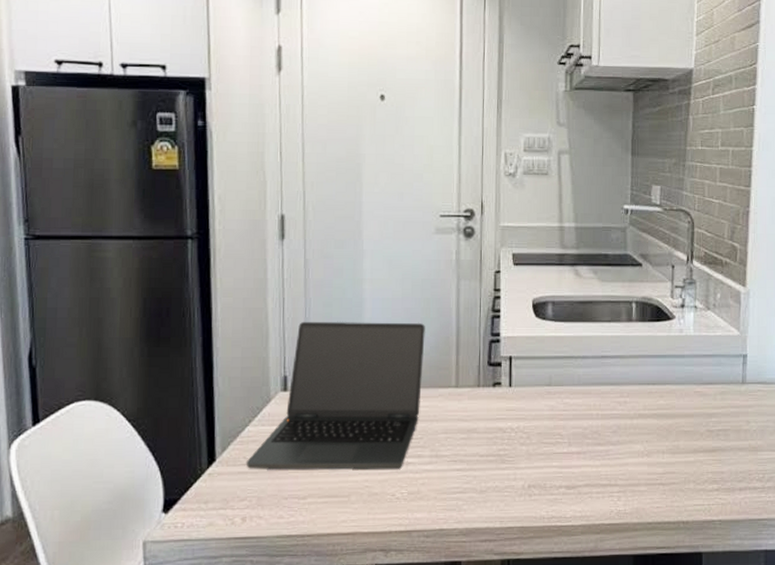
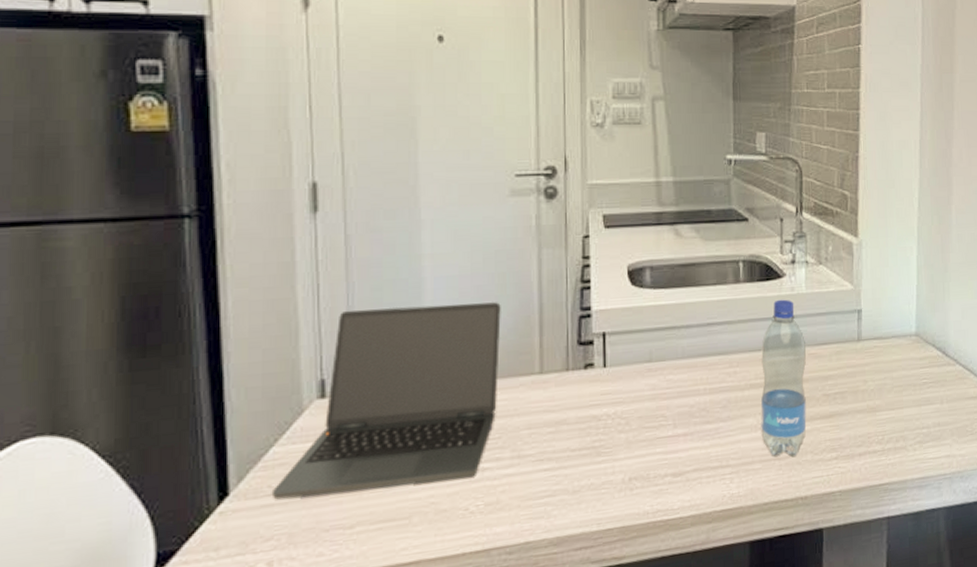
bottle: none [647,339,691,484] -> present [760,299,807,457]

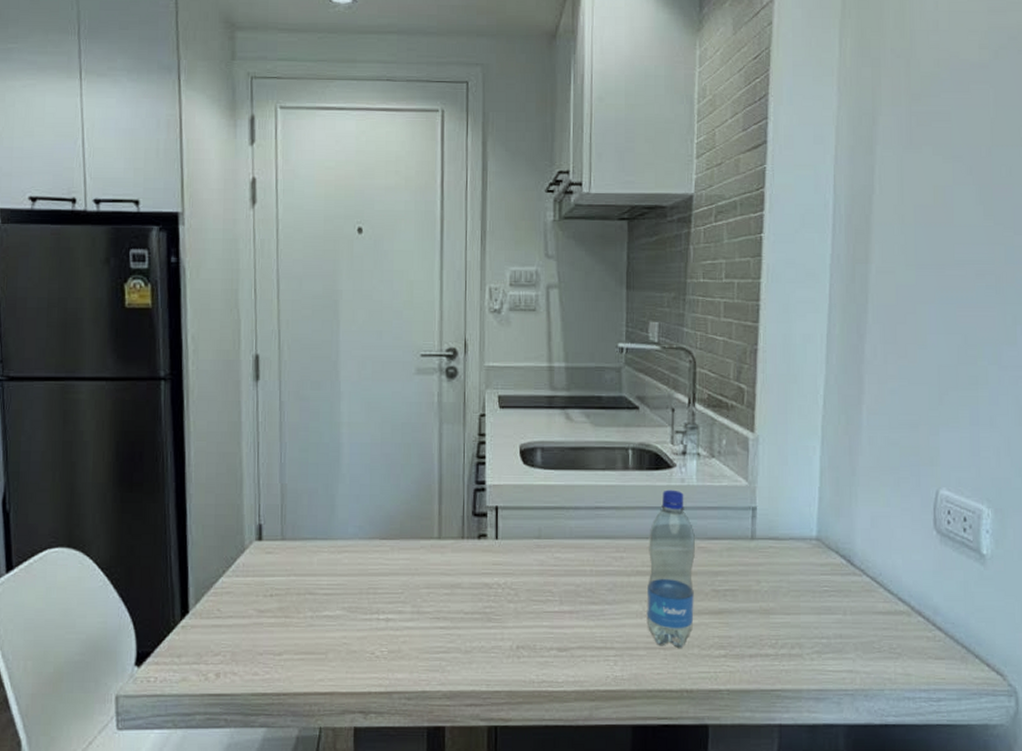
laptop: present [271,302,501,500] -> none [219,466,406,625]

